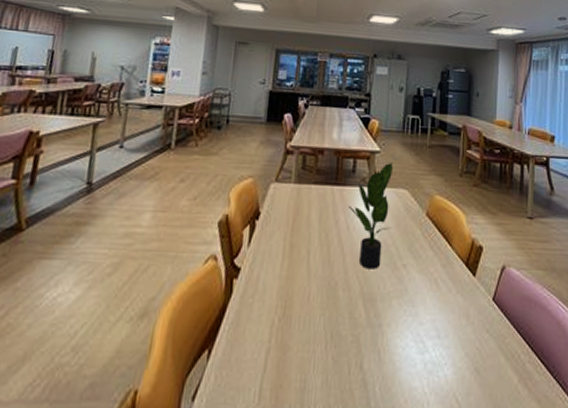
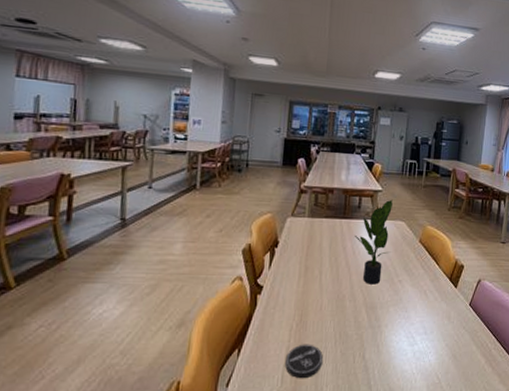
coaster: none [264,346,311,394] -> present [285,344,323,379]

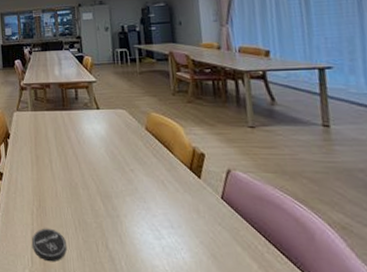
potted plant: present [354,199,393,285] -> none [76,88,116,173]

